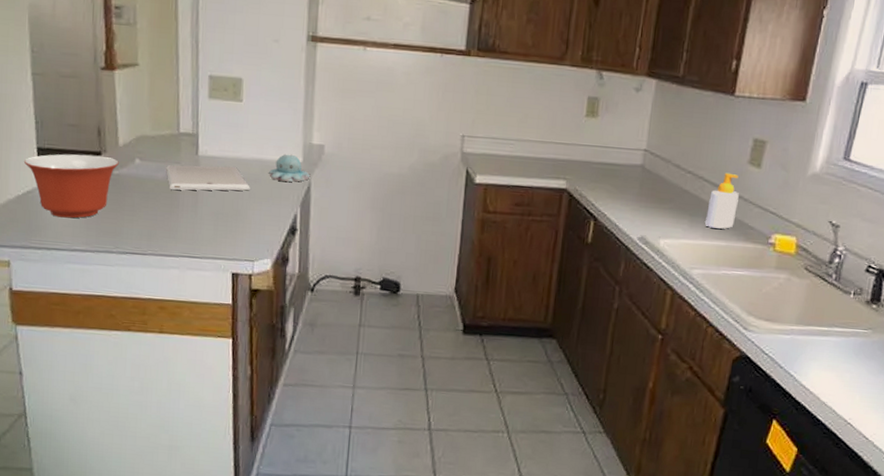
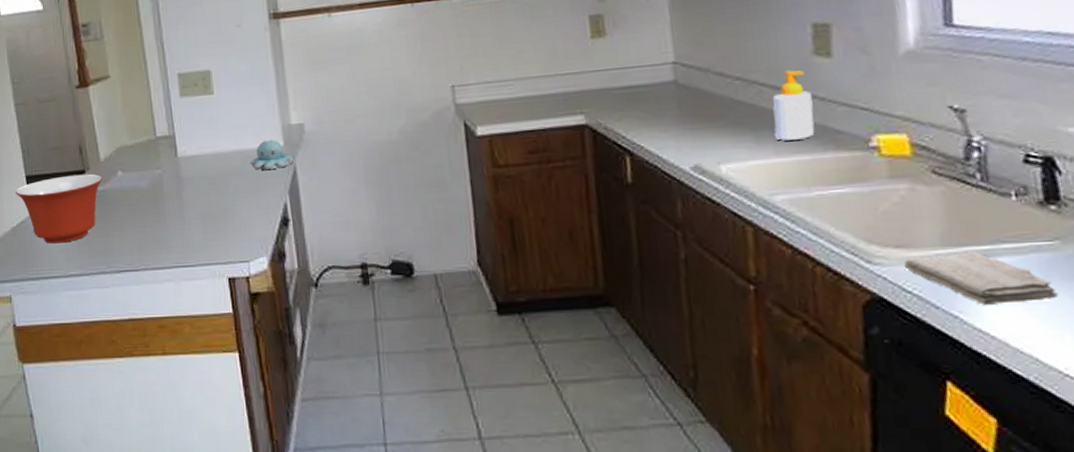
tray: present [166,165,250,191] -> none [148,162,234,198]
washcloth: none [768,329,859,371] -> present [903,252,1058,305]

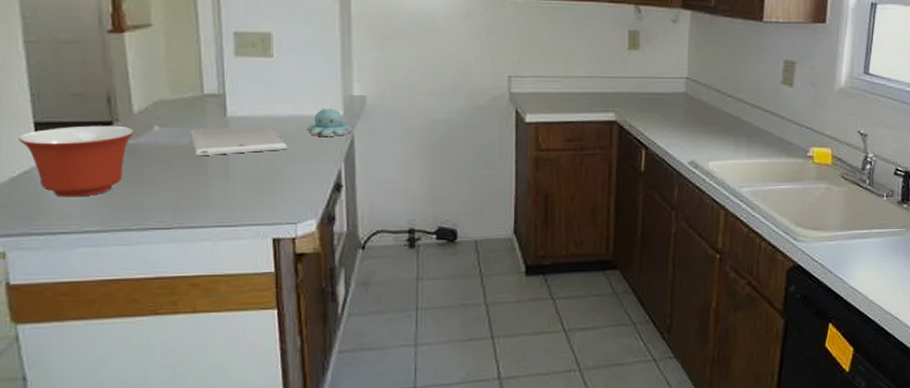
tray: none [148,162,234,198] -> present [190,125,288,156]
soap bottle: present [772,70,815,141] -> none [749,93,776,147]
washcloth: present [903,252,1058,305] -> none [816,234,899,271]

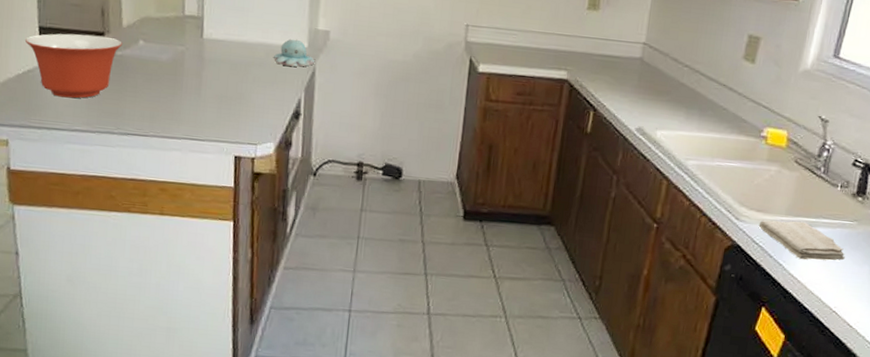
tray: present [190,125,288,156] -> none [170,47,255,75]
washcloth: none [816,234,899,271] -> present [758,220,845,261]

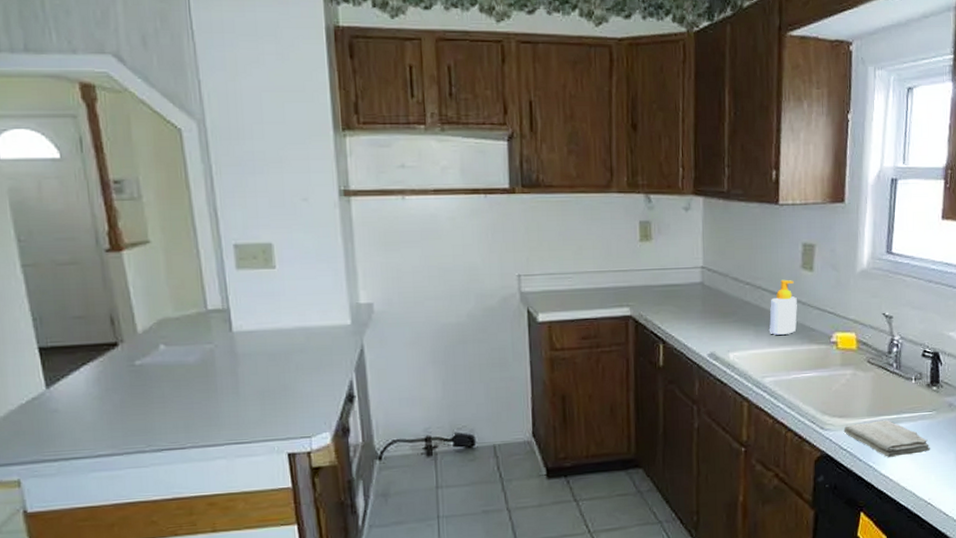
mixing bowl: present [24,33,122,99] -> none [23,346,140,422]
candle: present [274,38,315,67] -> none [315,317,362,347]
soap bottle: none [701,67,734,122] -> present [769,279,797,335]

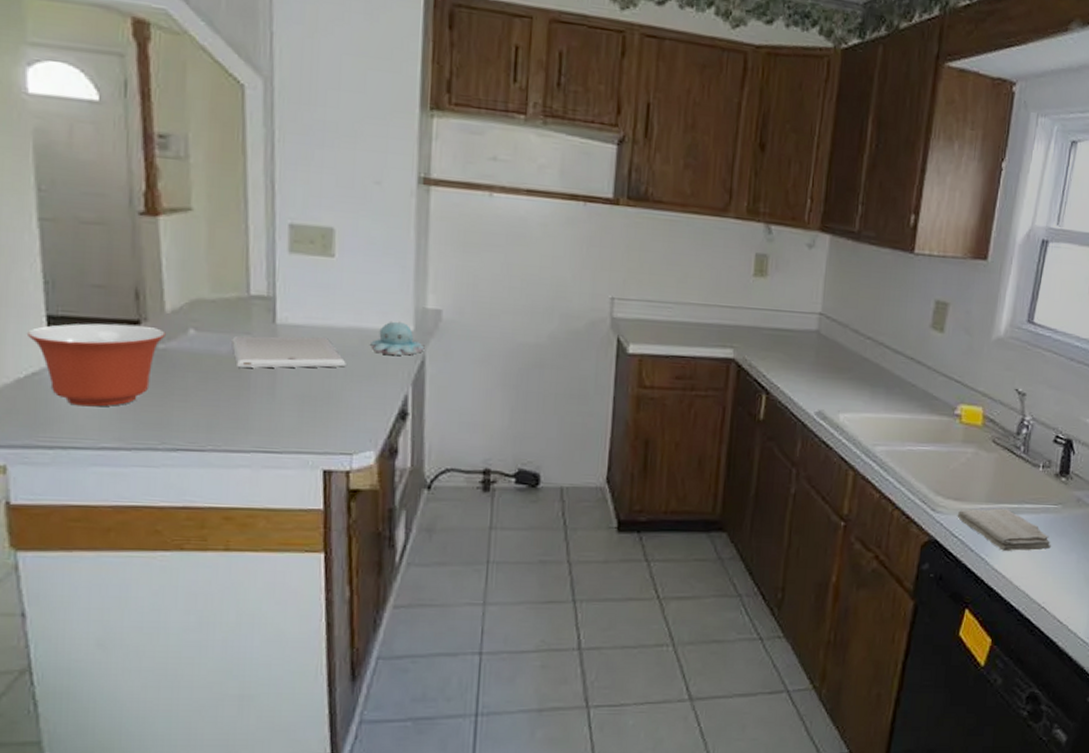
mixing bowl: none [23,346,140,422] -> present [26,323,166,407]
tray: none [197,338,297,374] -> present [231,336,346,369]
candle: none [315,317,362,347] -> present [371,321,425,356]
soap bottle: present [769,279,797,335] -> none [887,338,922,400]

